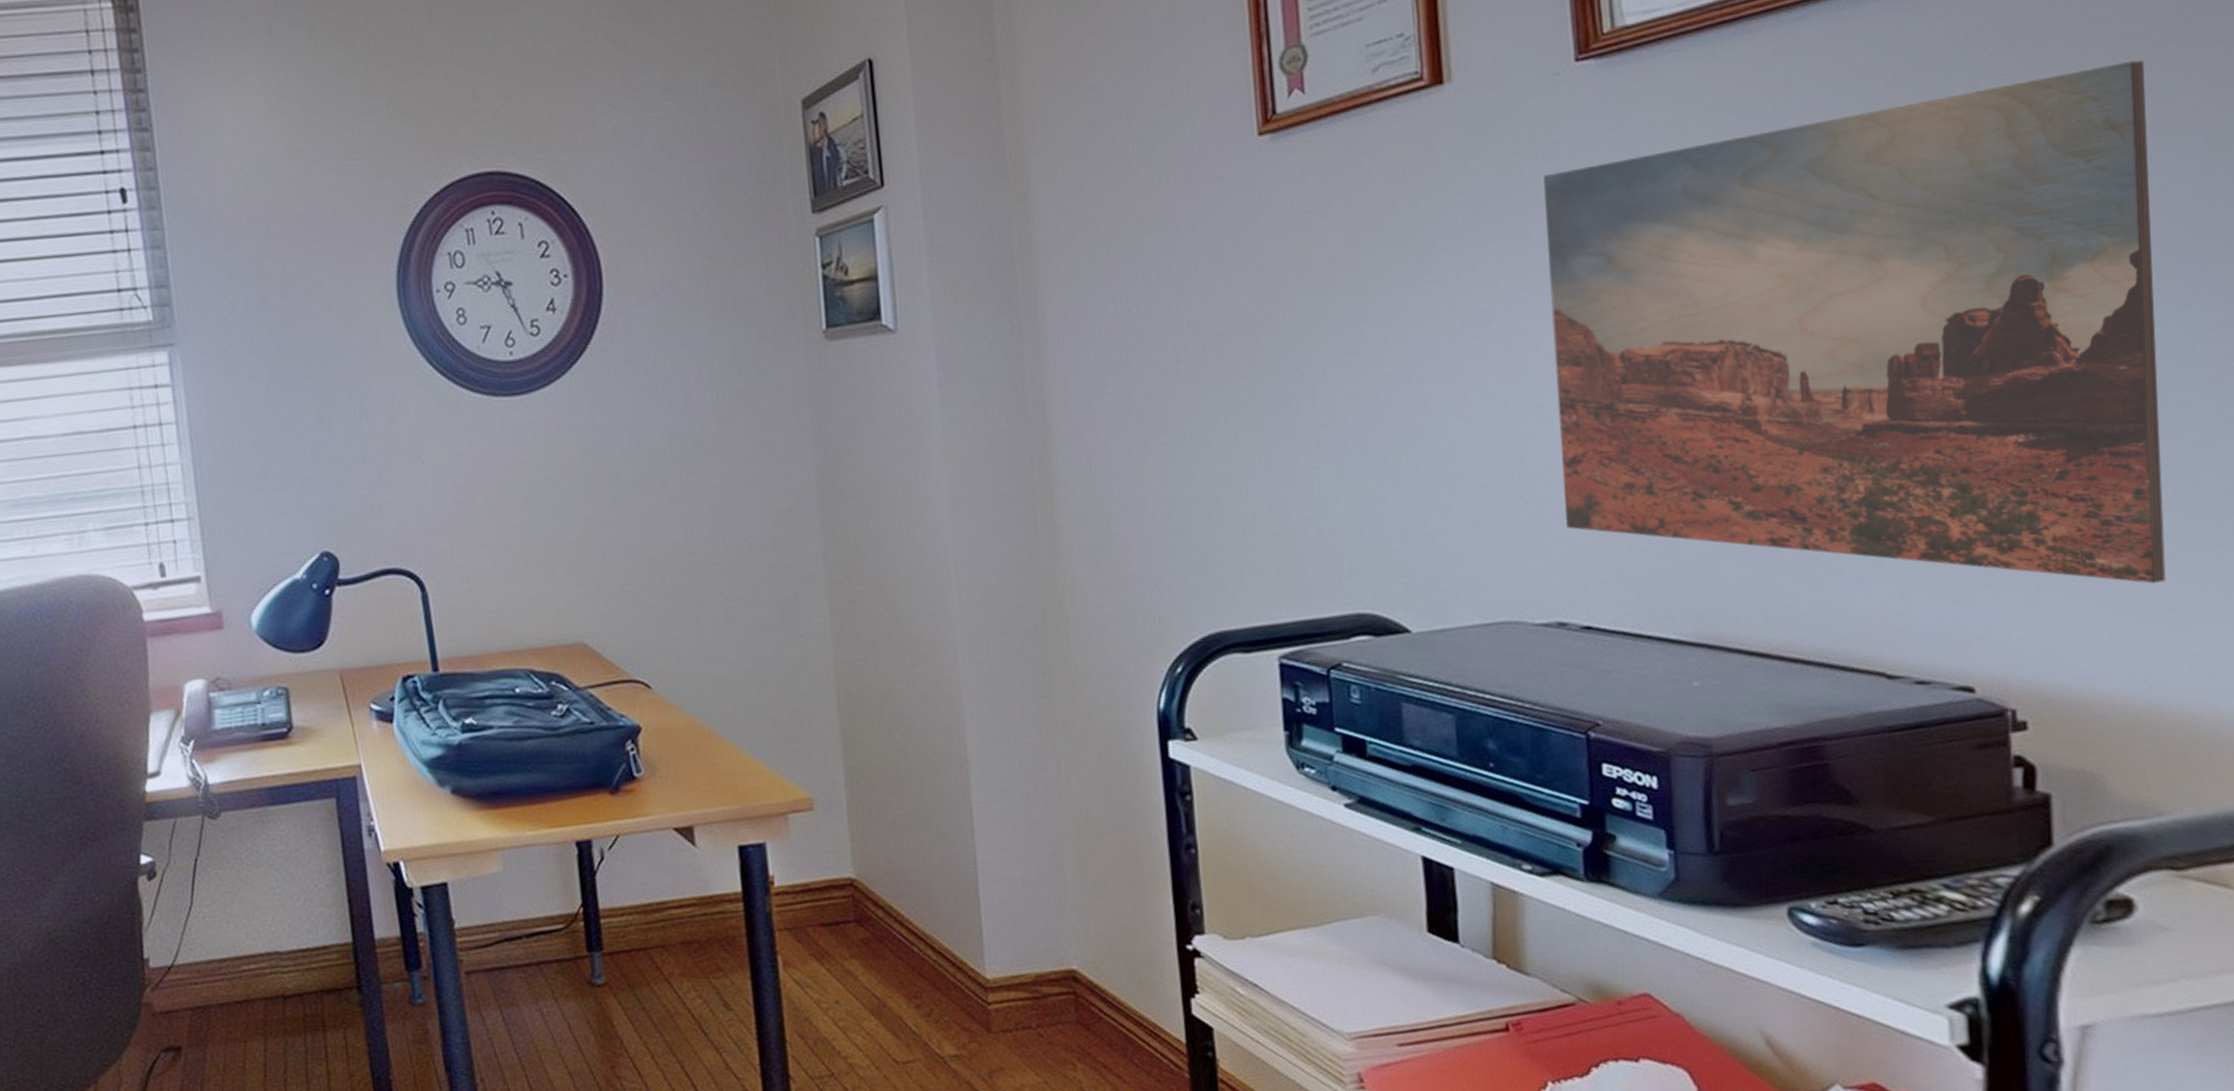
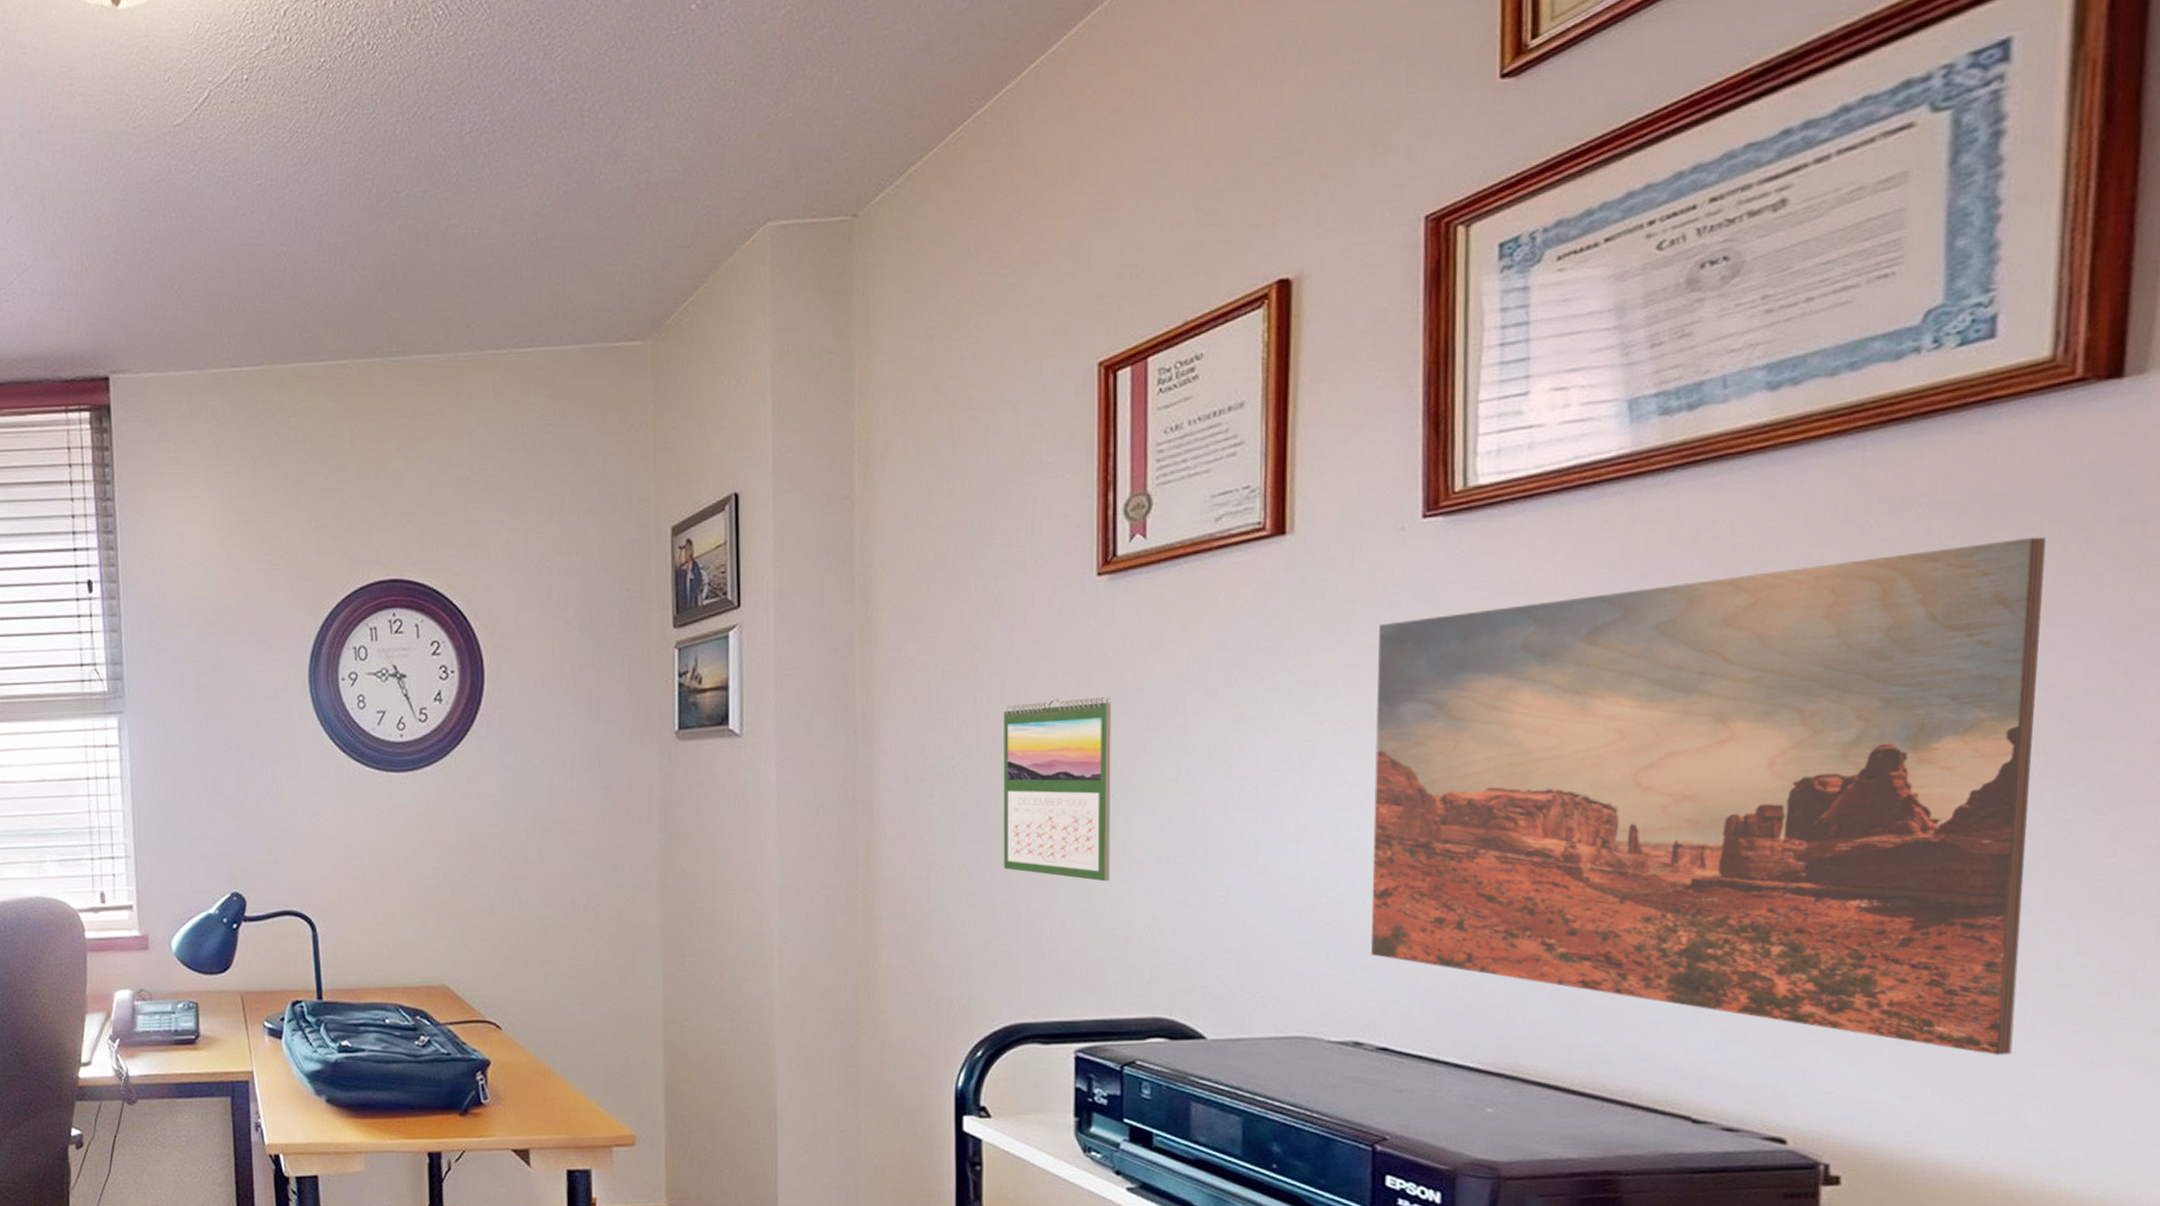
calendar: none [1174,267,1299,469] -> present [1003,697,1112,882]

